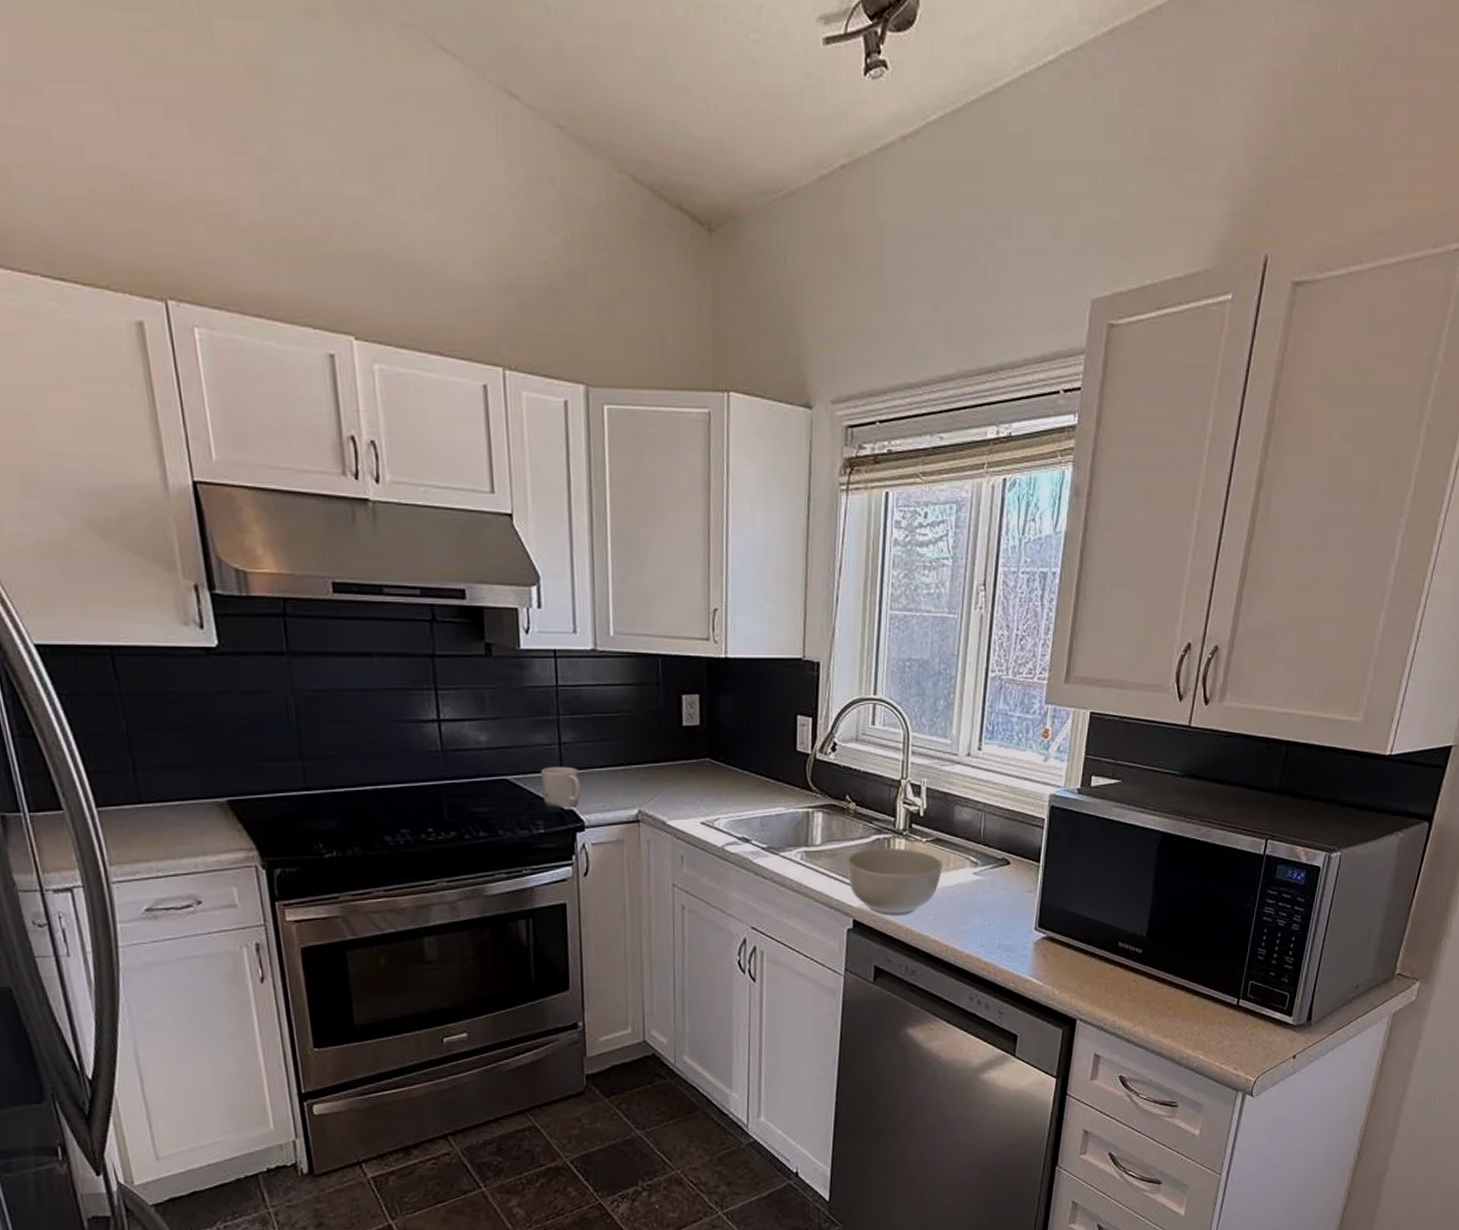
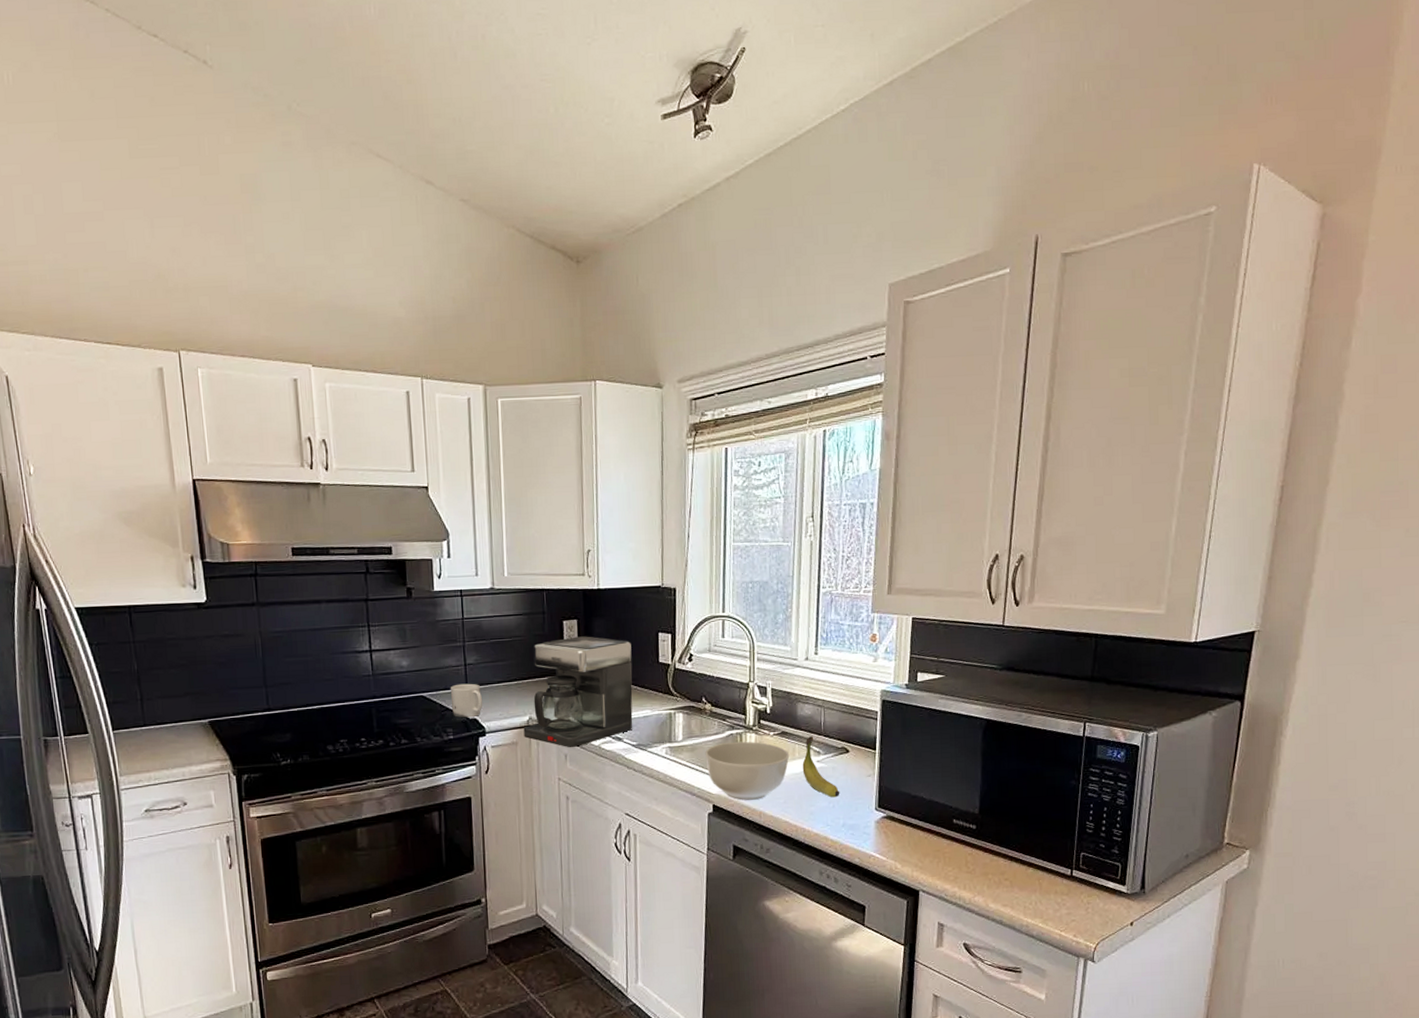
coffee maker: none [631,715,765,849] -> present [523,636,633,748]
banana: none [957,844,997,915] -> present [802,736,840,798]

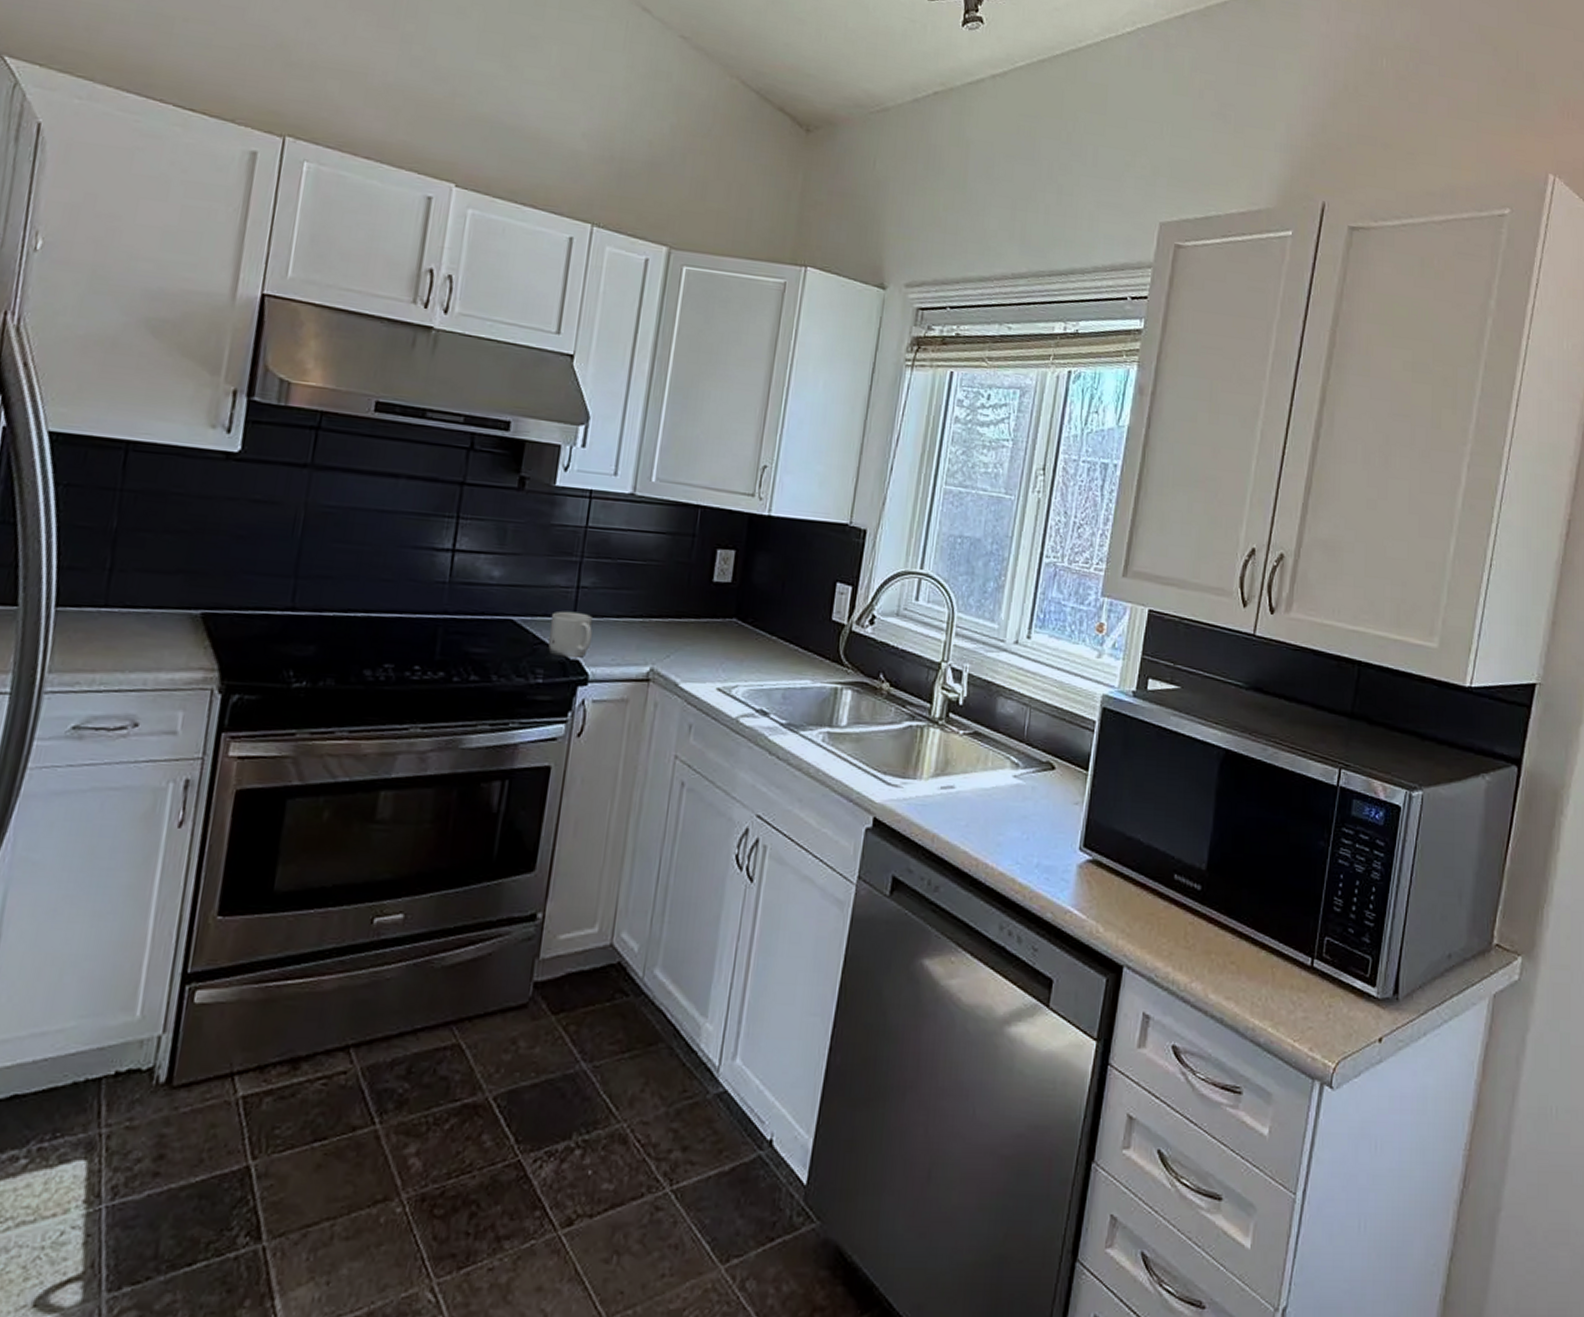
coffee maker: present [523,636,633,748] -> none [638,571,800,718]
bowl: present [705,741,790,801] -> none [872,736,981,818]
banana: present [802,736,840,798] -> none [994,742,1038,827]

